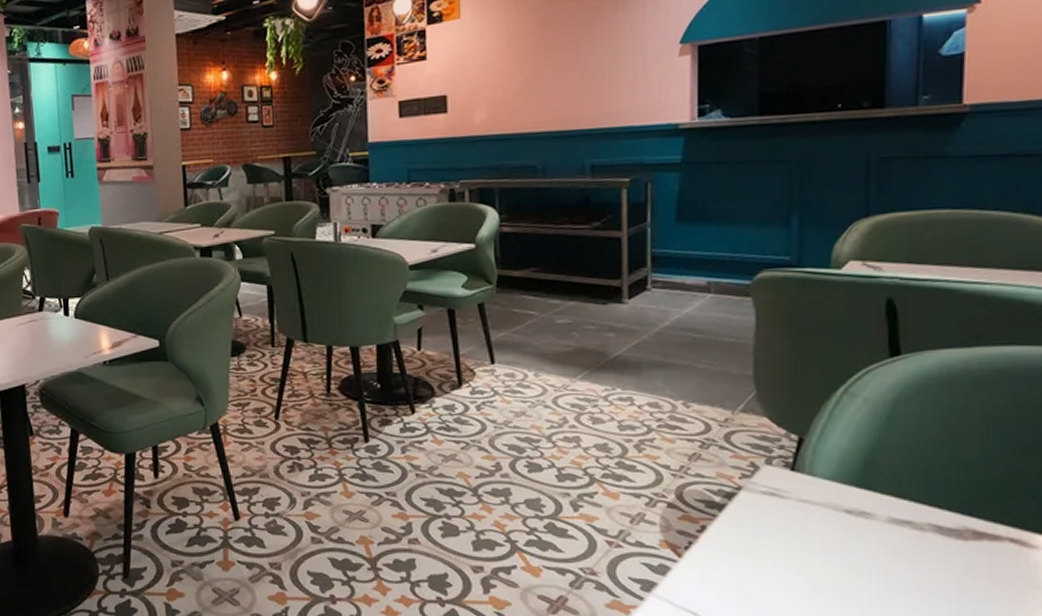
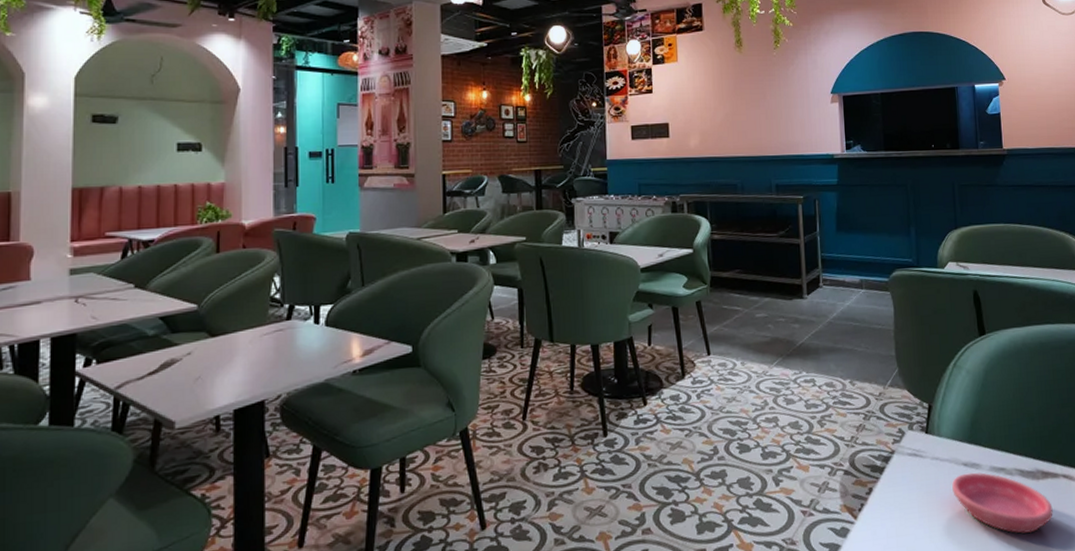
saucer: none [825,522,986,603] -> present [952,472,1053,534]

